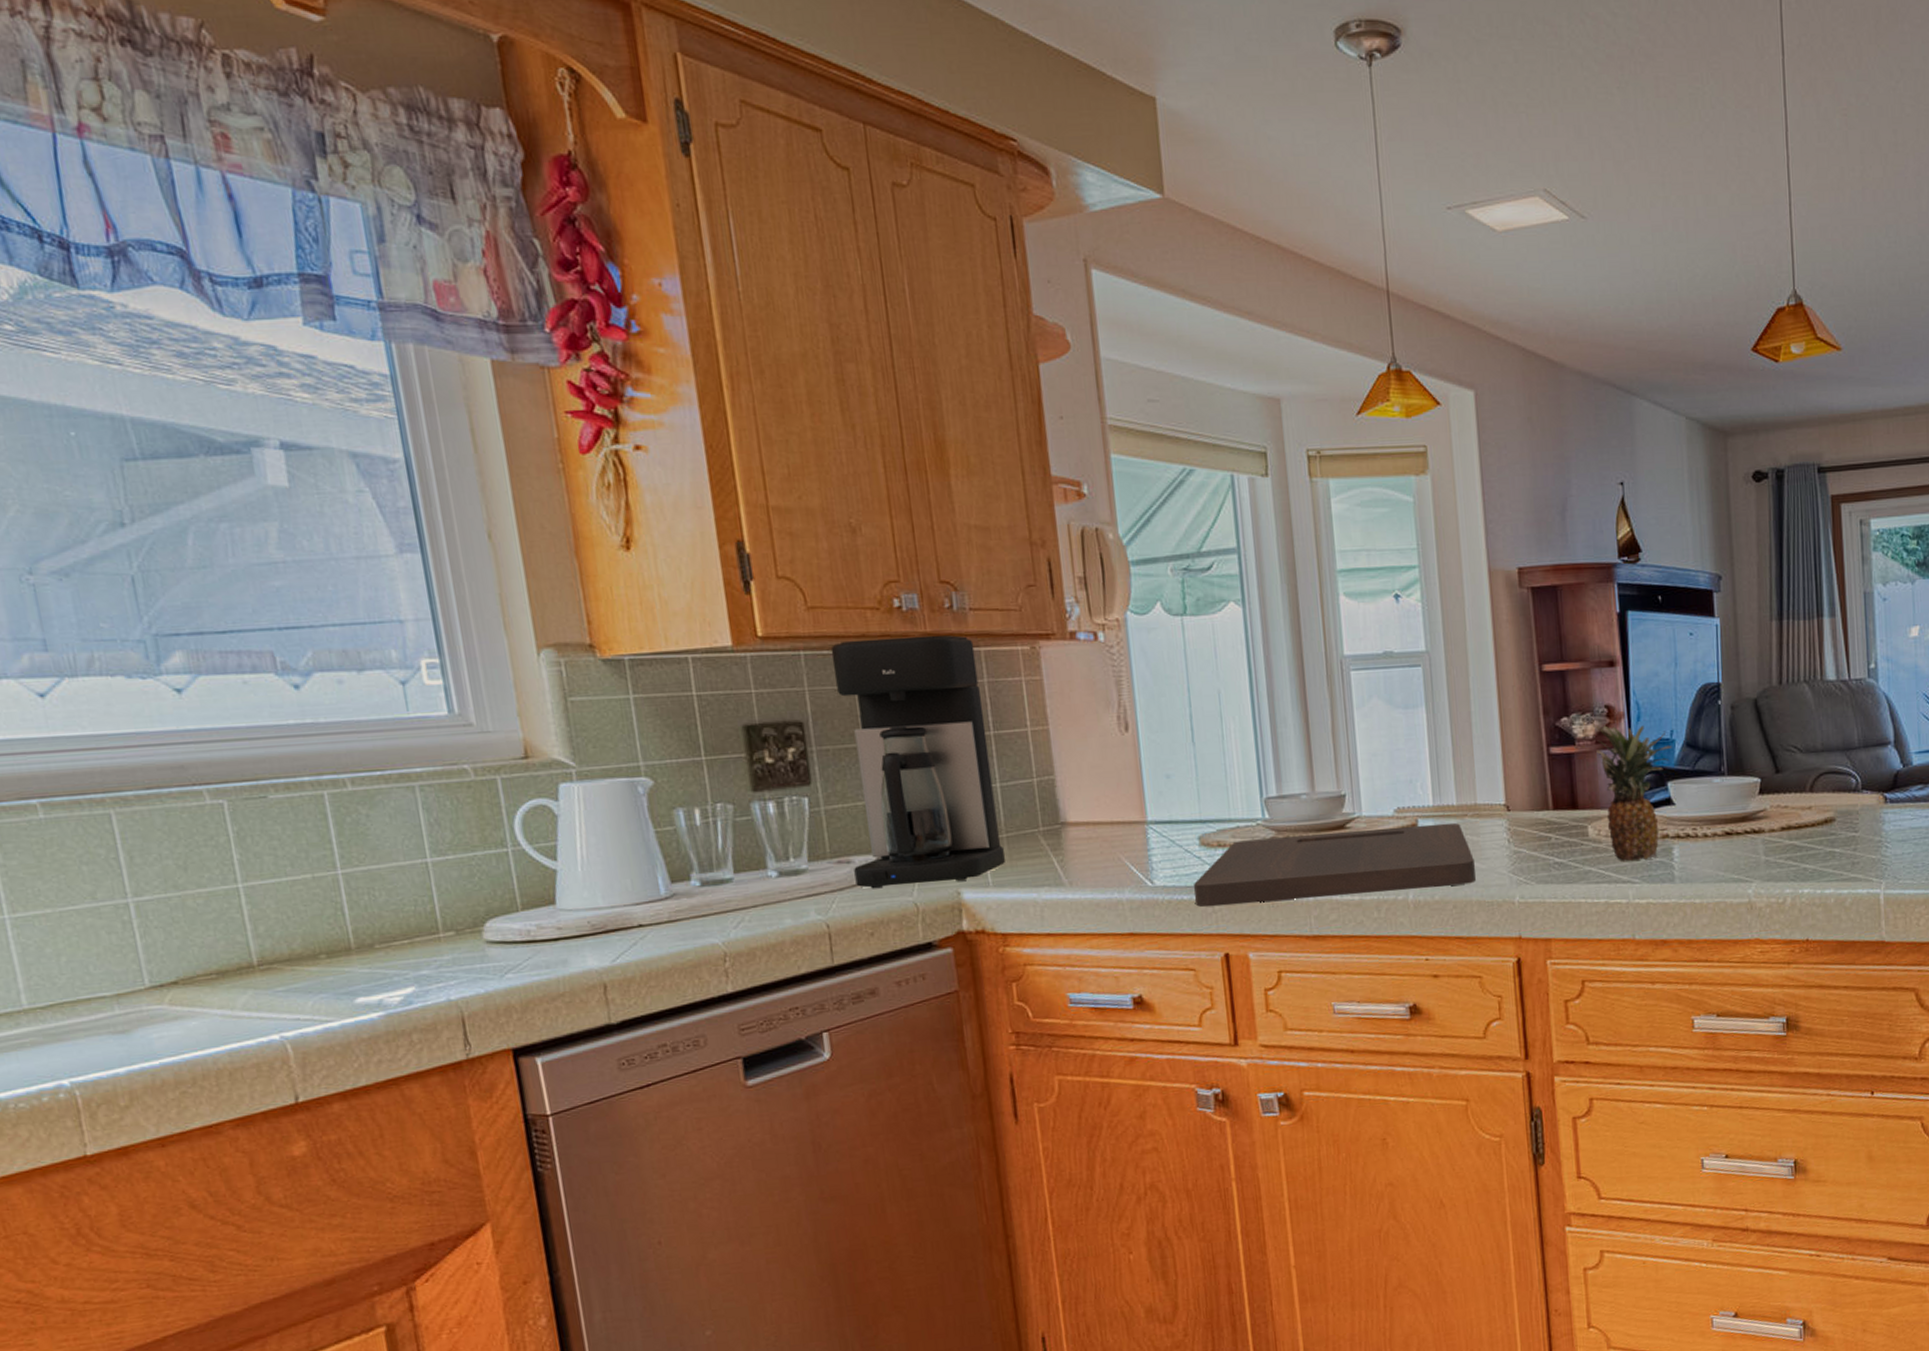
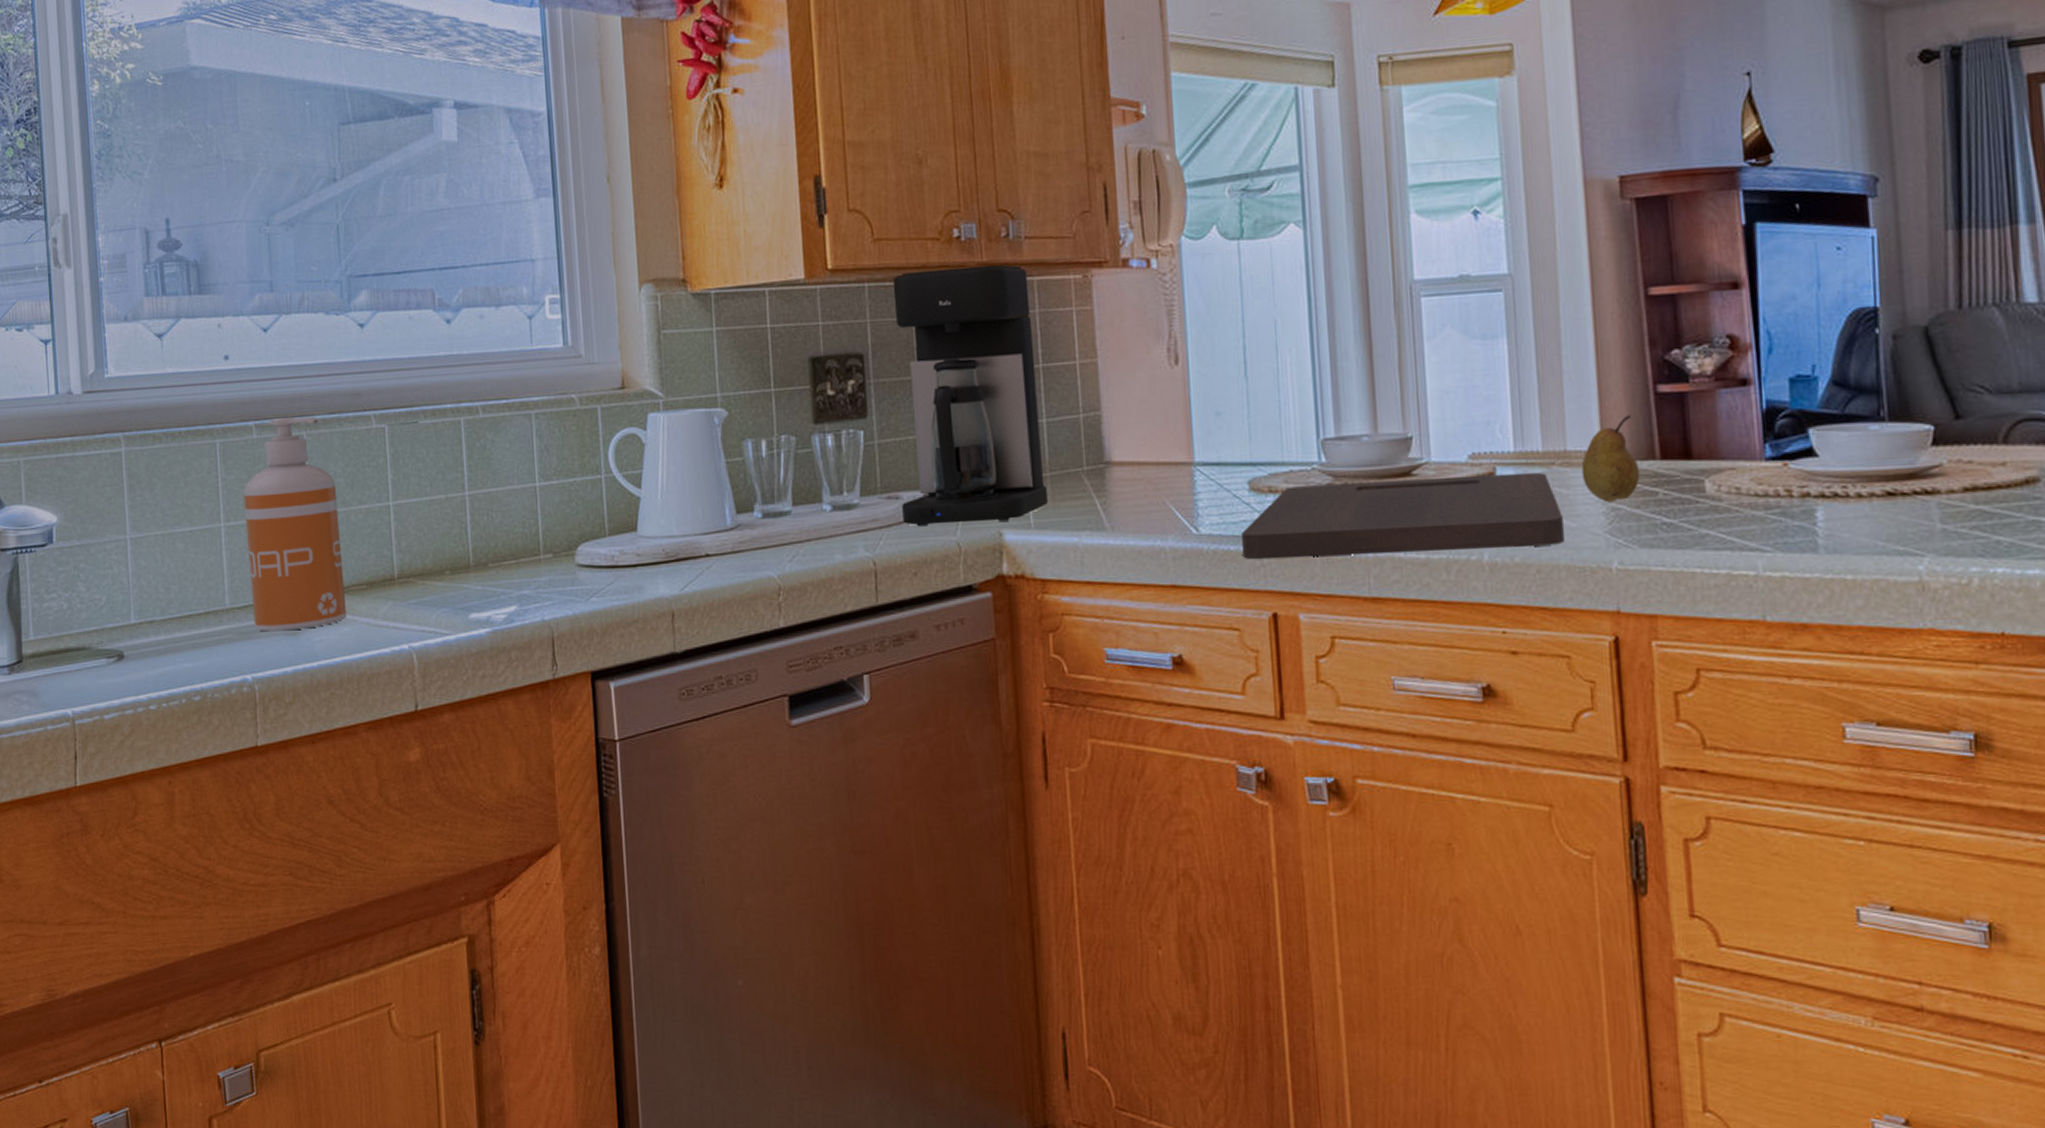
soap dispenser: none [31,792,193,1032] -> present [243,416,346,632]
fruit: none [1489,773,1537,847] -> present [1581,415,1640,503]
fruit: present [1593,724,1673,862] -> none [1712,358,1815,525]

